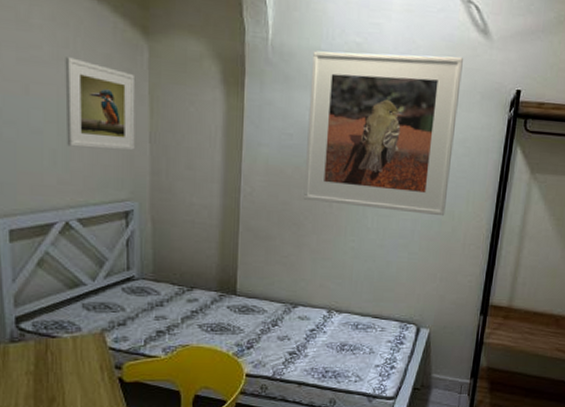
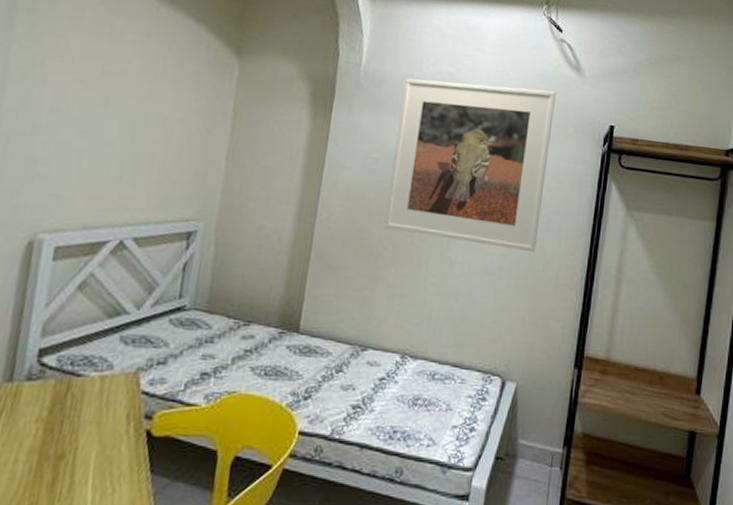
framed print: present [65,57,136,150] -> none [137,71,221,167]

